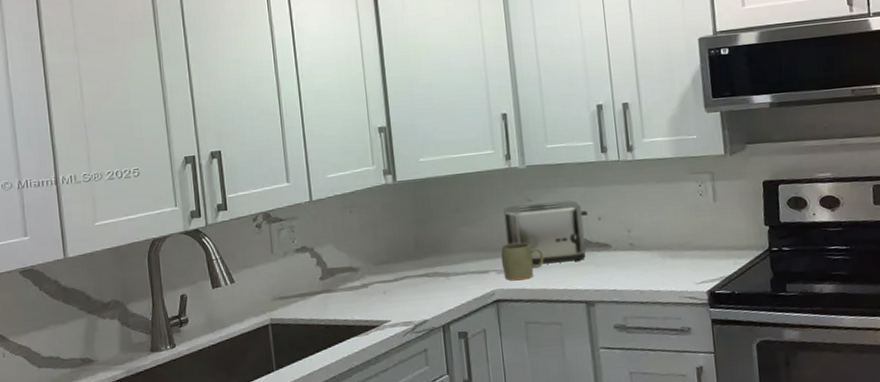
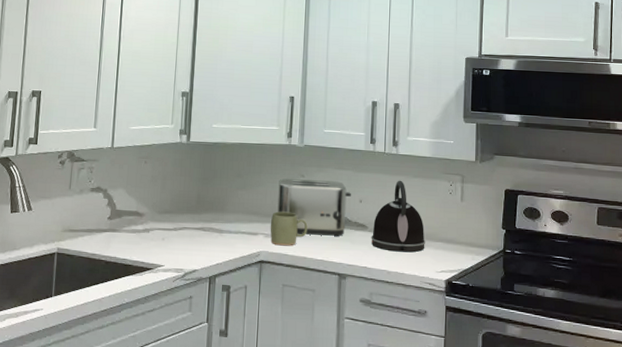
kettle: none [616,188,680,269] -> present [371,180,425,253]

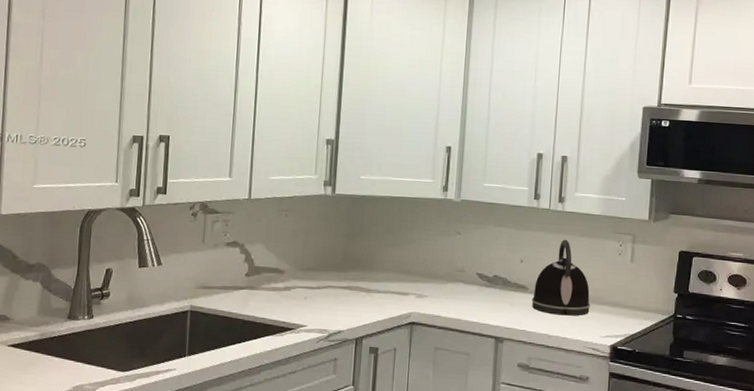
mug: present [270,211,308,246] -> none [422,270,463,307]
toaster: present [277,178,351,236] -> none [430,235,511,298]

